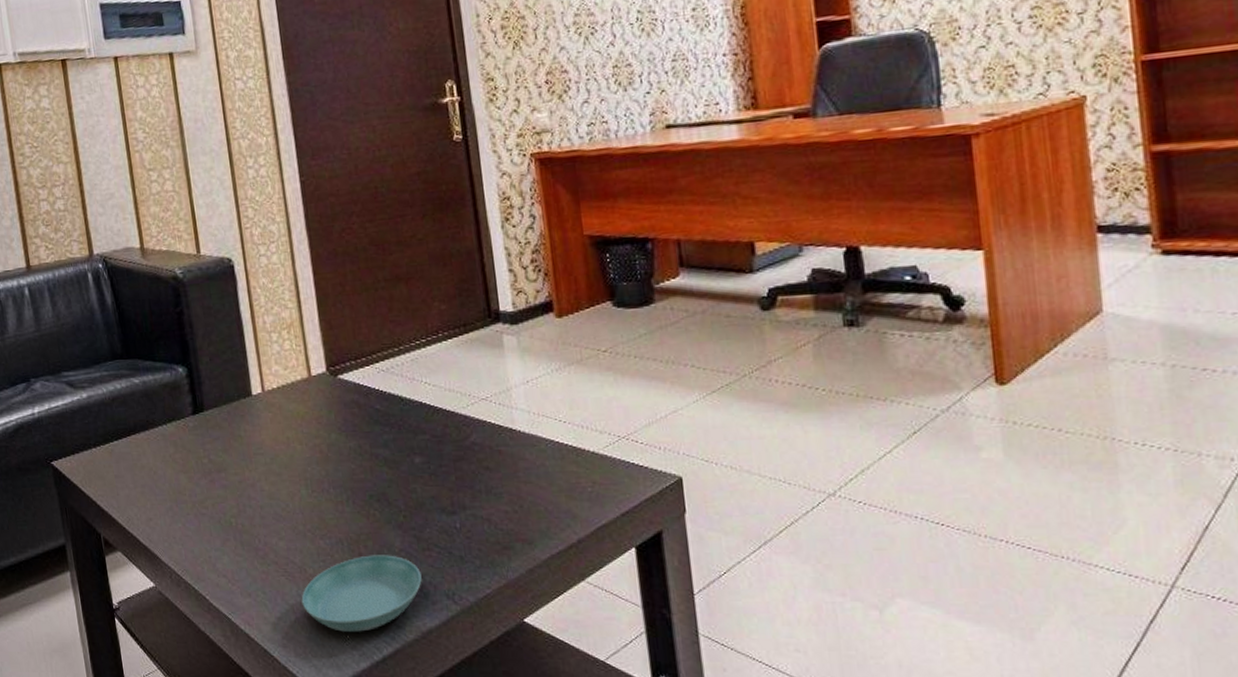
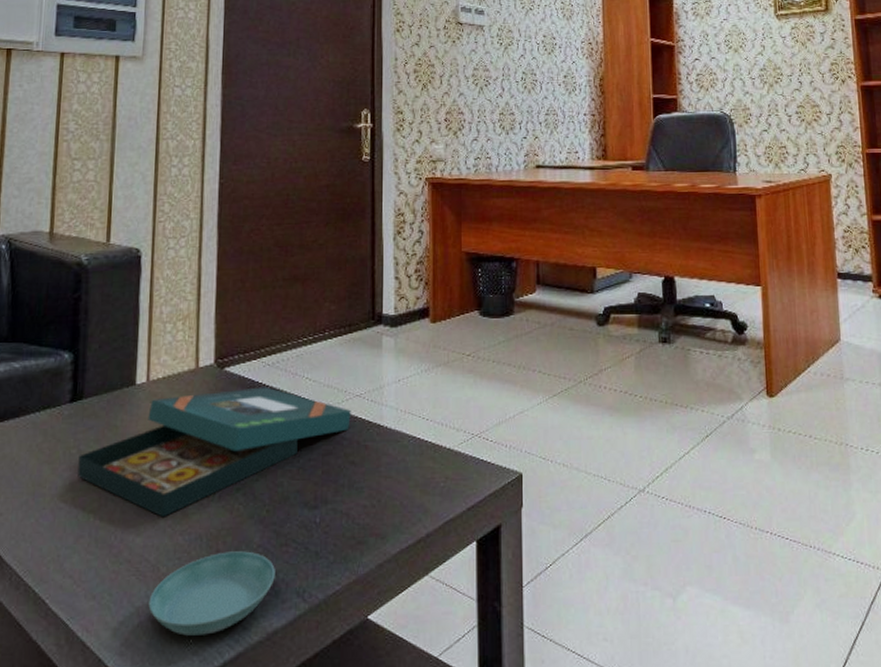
board game: none [210,393,479,523] -> present [77,387,351,517]

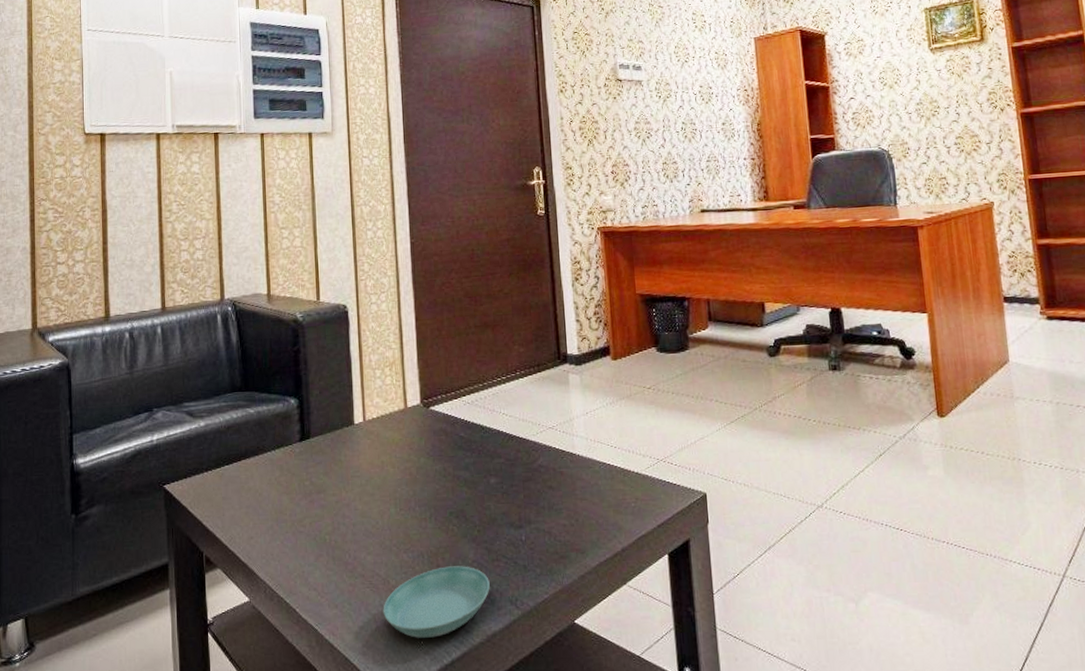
board game: present [77,387,351,517] -> none [311,422,546,538]

